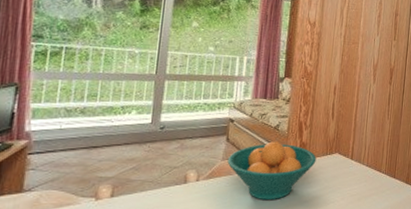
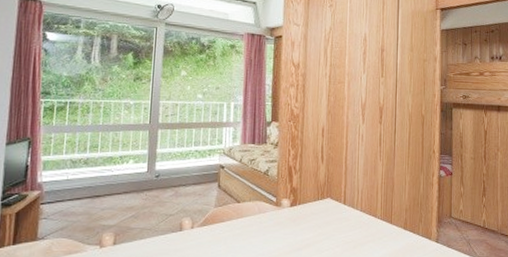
fruit bowl: present [227,141,317,201] -> none [220,187,308,248]

